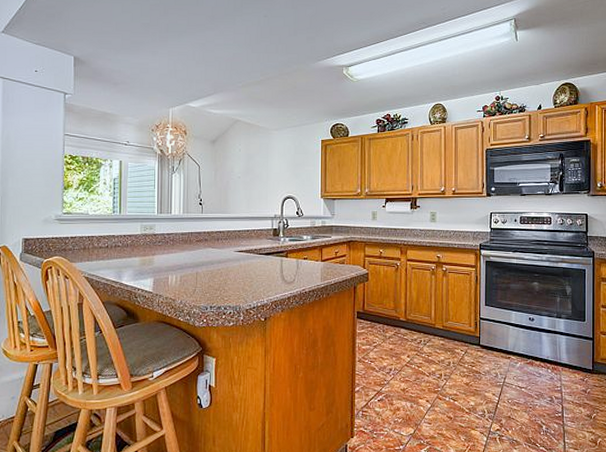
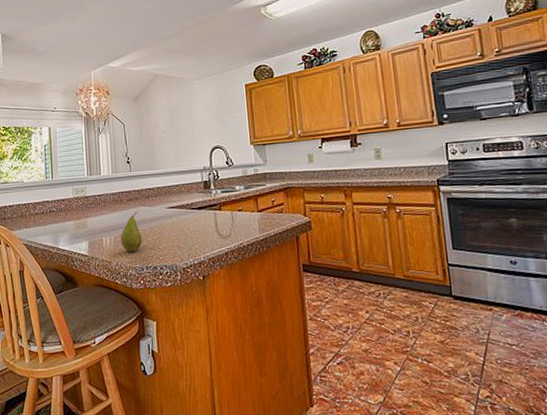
fruit: none [187,252,209,291] -> present [120,211,143,252]

